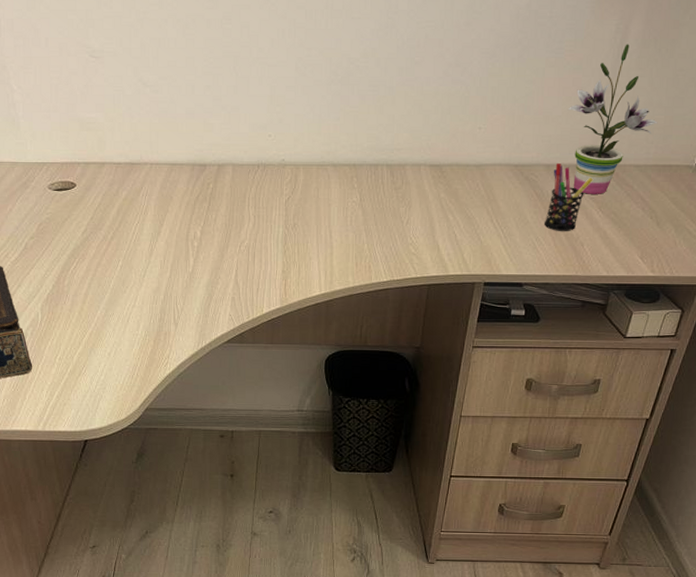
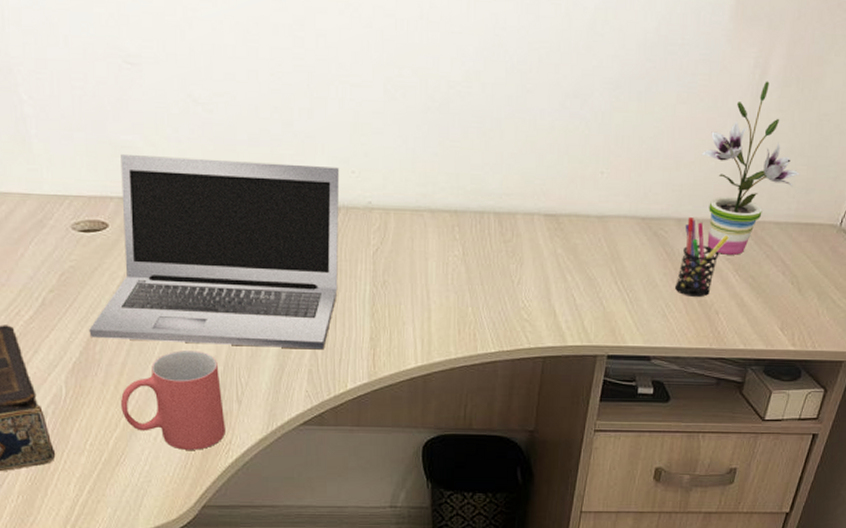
laptop: none [60,129,259,281] -> present [89,155,340,350]
mug: none [83,283,165,363] -> present [121,350,225,450]

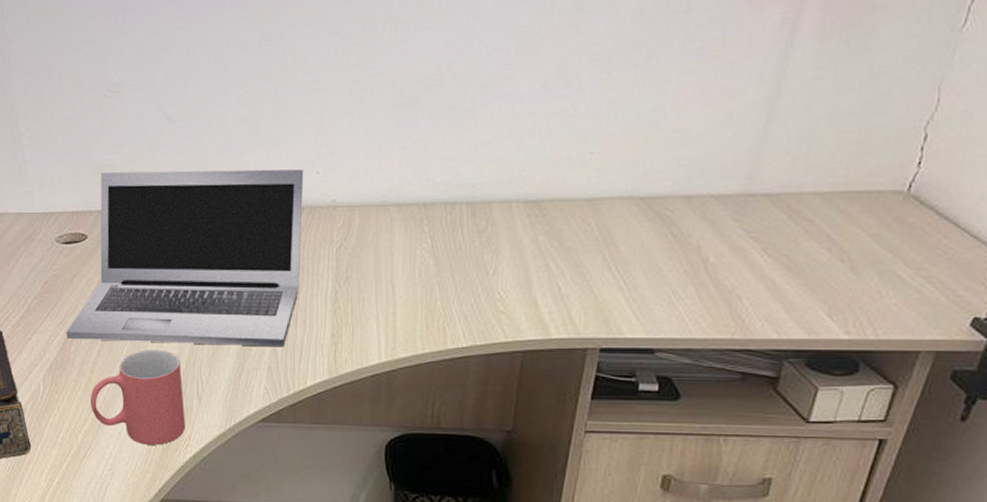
pen holder: present [675,216,729,298] -> none [685,192,754,282]
potted plant: present [701,81,800,255] -> none [714,37,848,232]

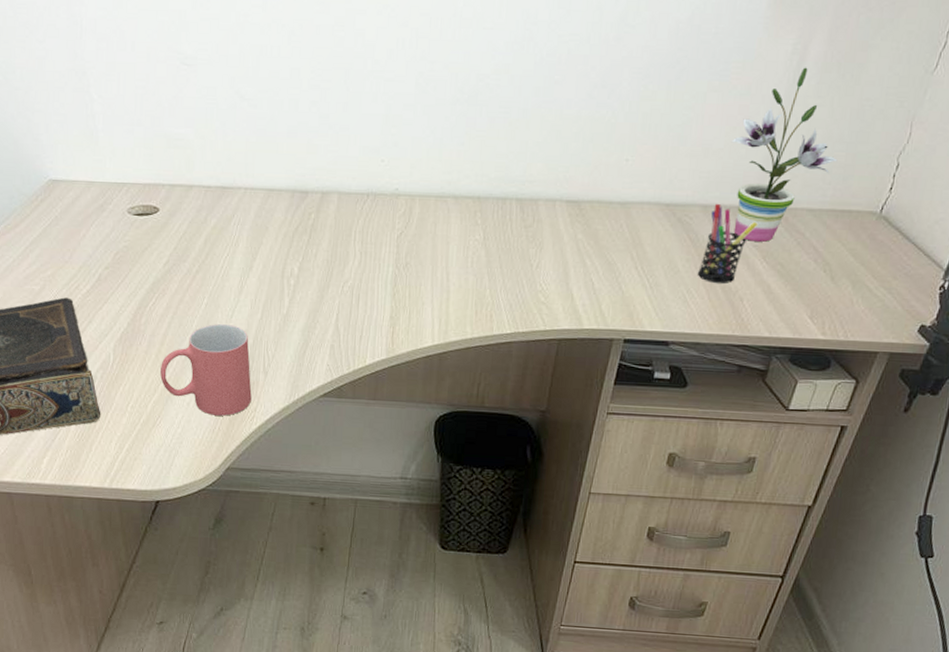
laptop: present [66,169,304,347] -> none [137,146,370,327]
pen holder: none [685,192,754,282] -> present [698,203,758,284]
potted plant: none [714,37,848,232] -> present [731,67,838,242]

